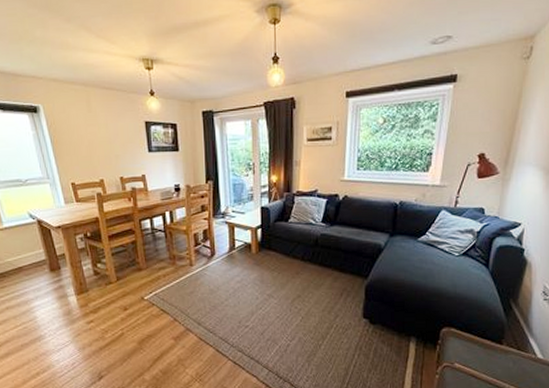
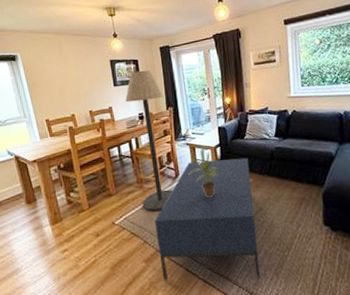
floor lamp: none [161,136,207,289] -> present [125,70,172,211]
coffee table: none [186,241,294,365] -> present [154,157,260,281]
potted plant: none [225,226,256,280] -> present [188,146,218,197]

